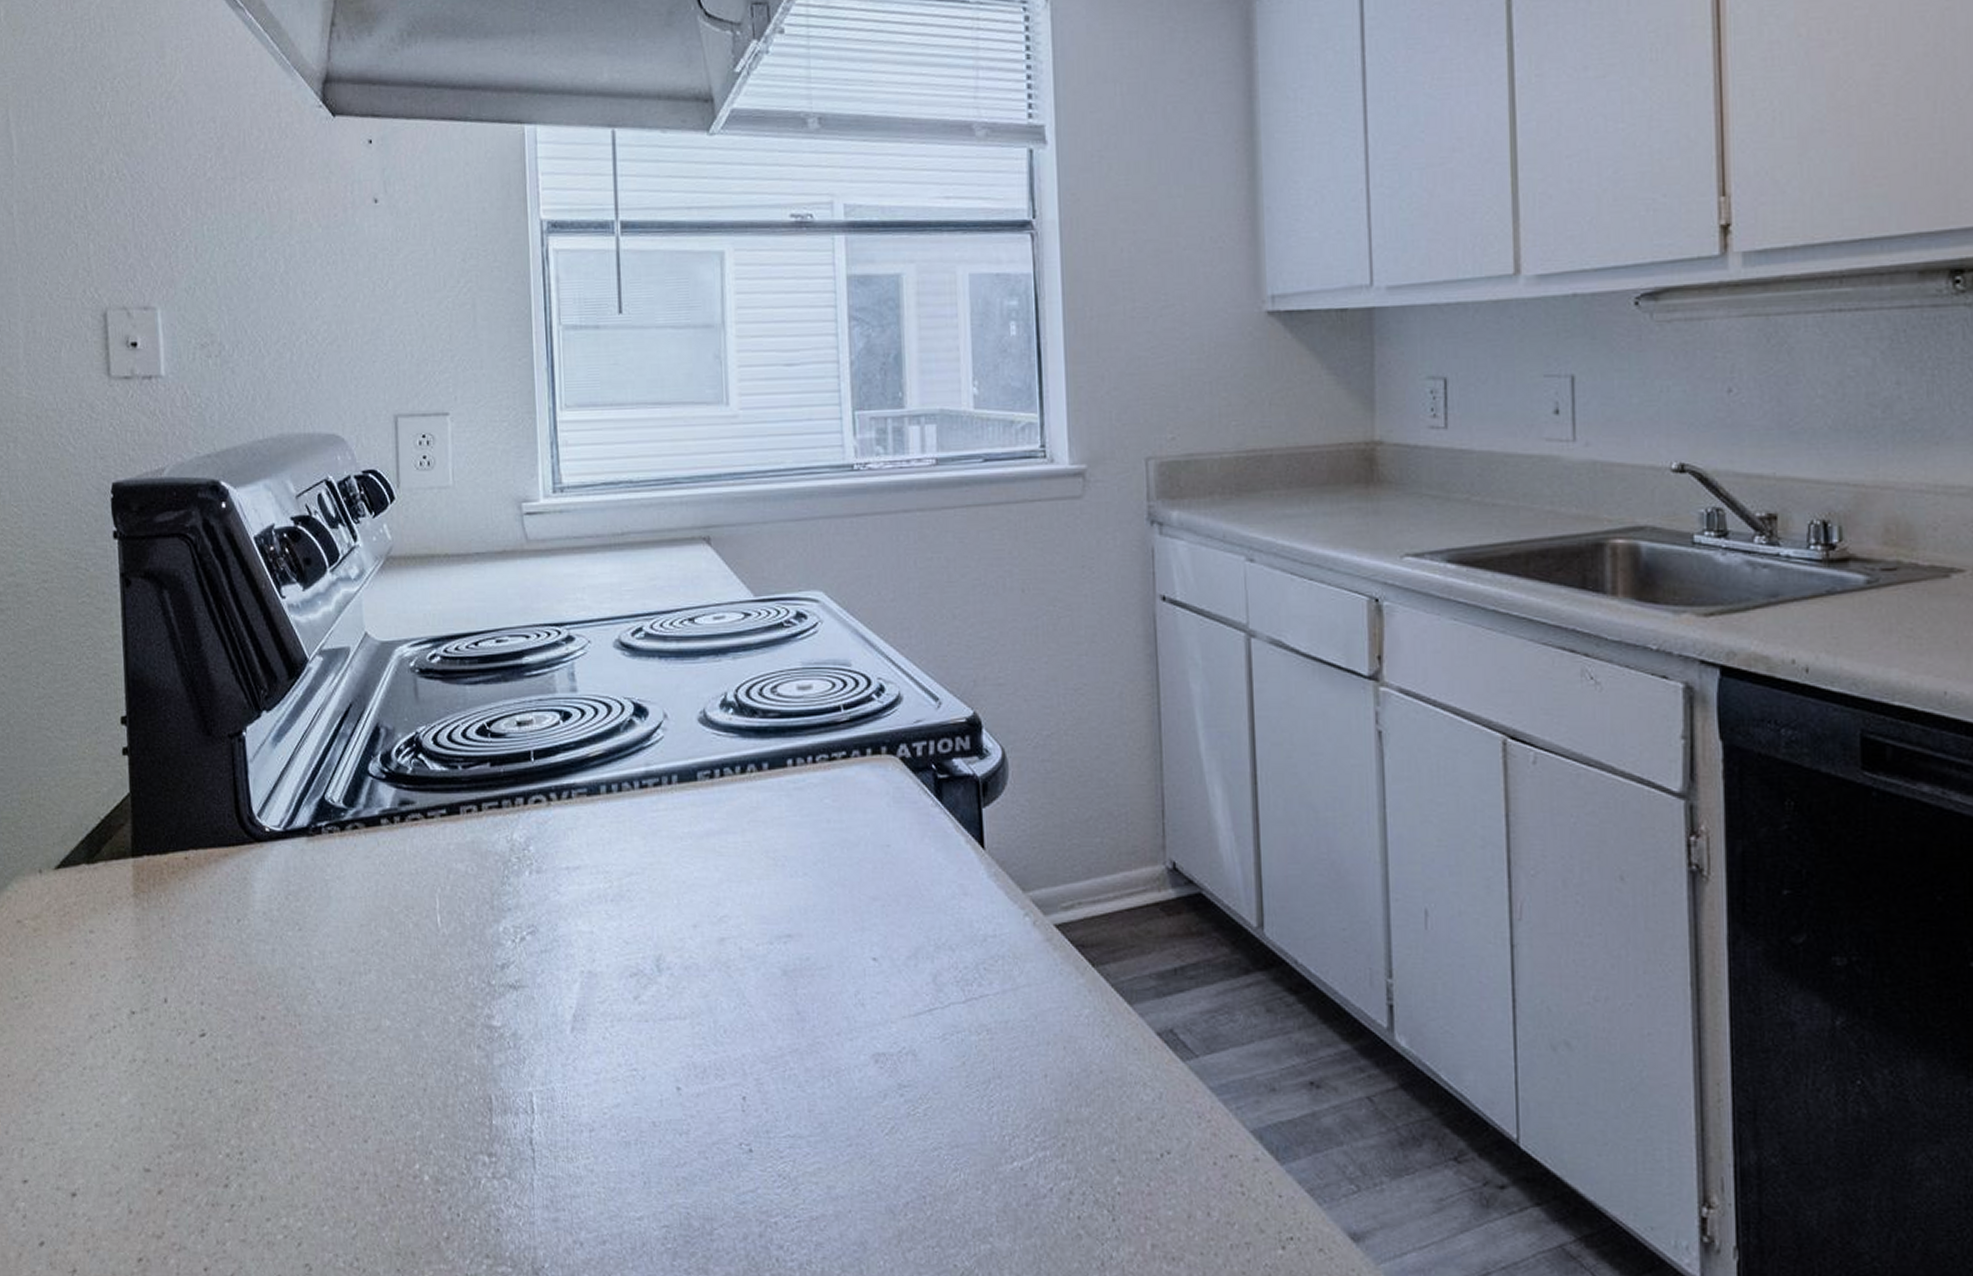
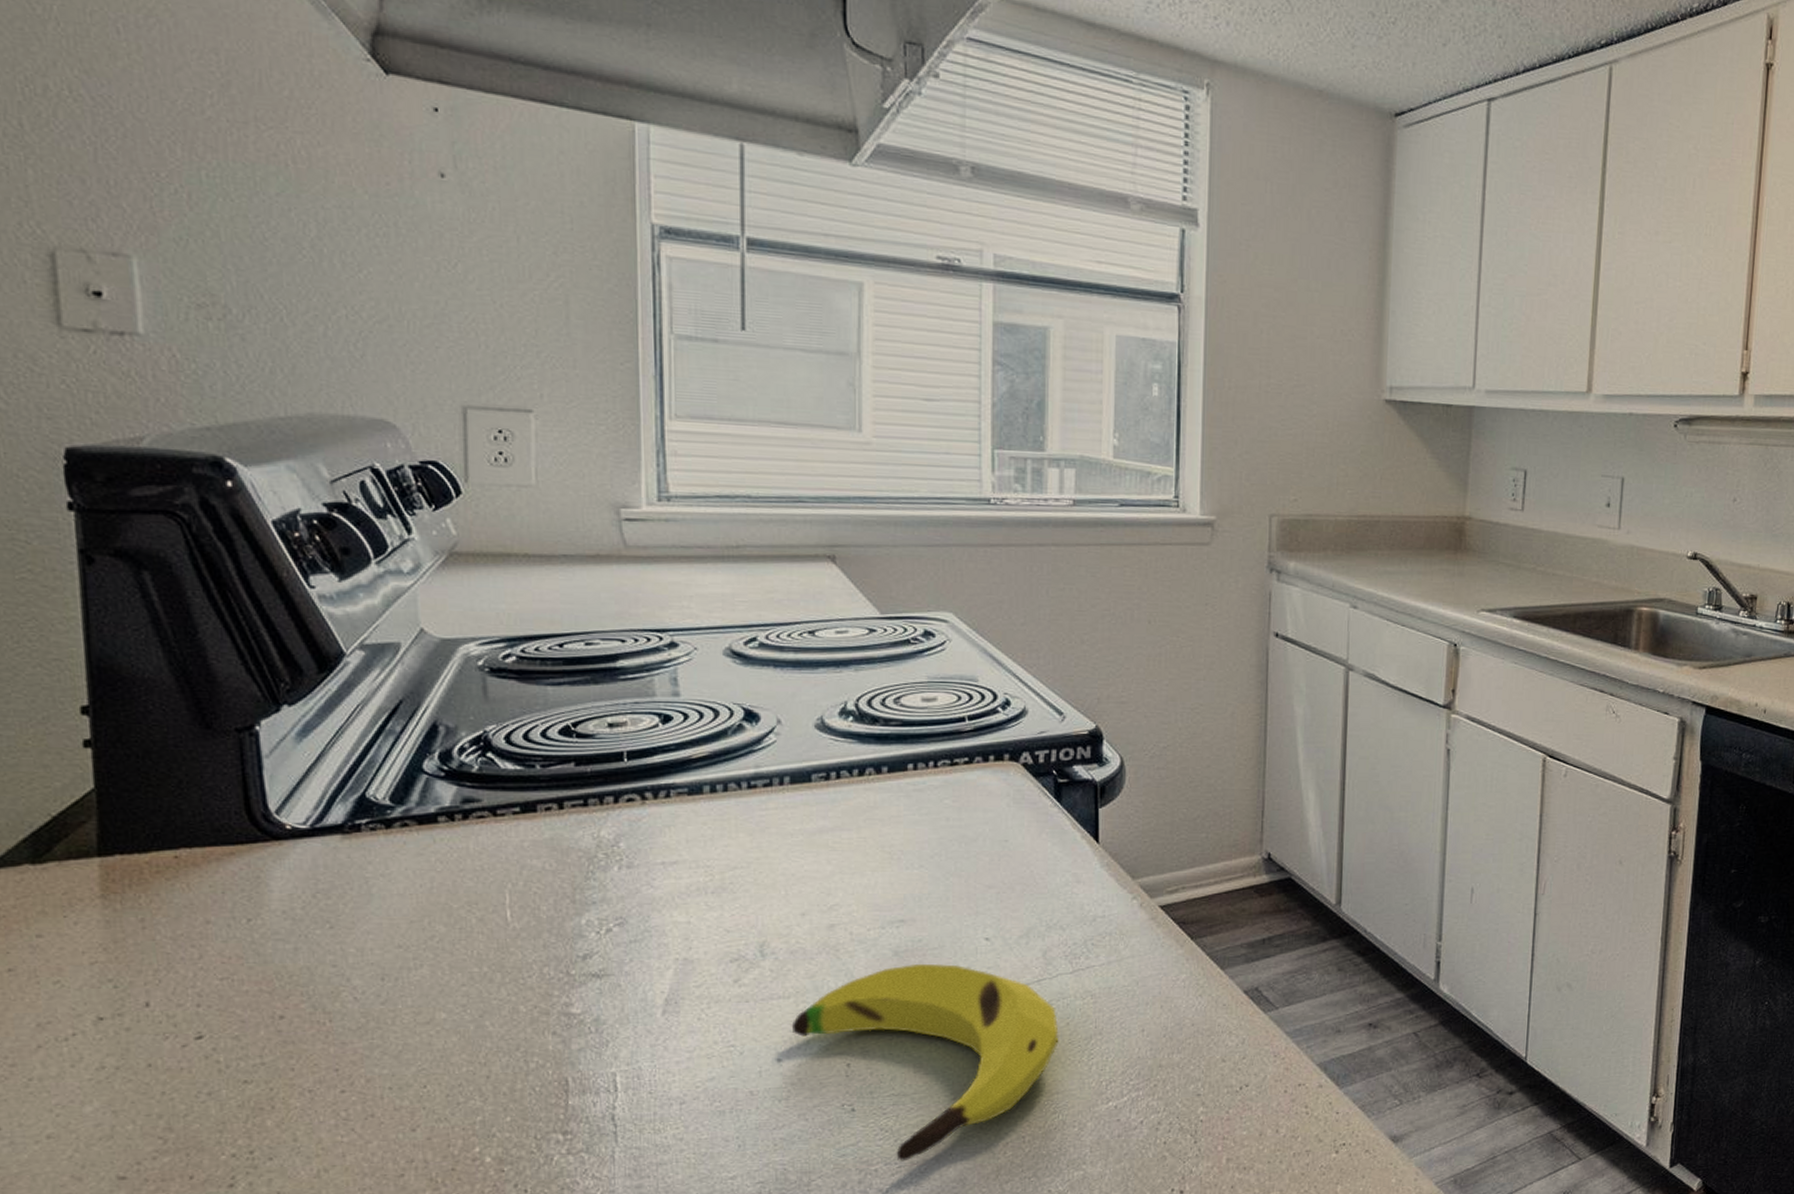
banana: none [688,985,955,1215] -> present [791,963,1059,1162]

